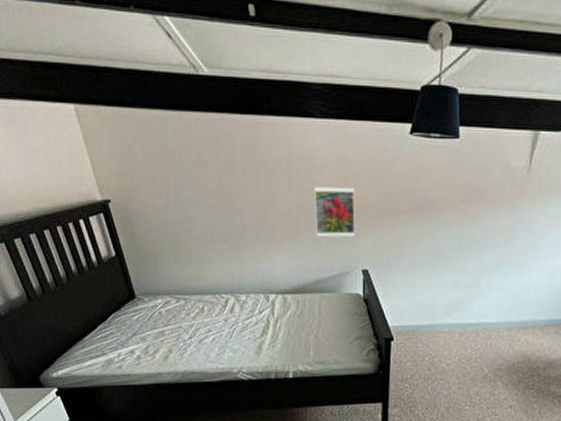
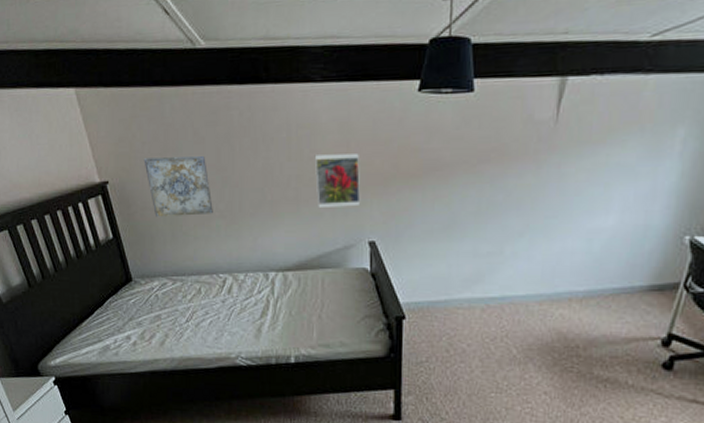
wall art: none [146,179,216,238] -> present [144,156,213,218]

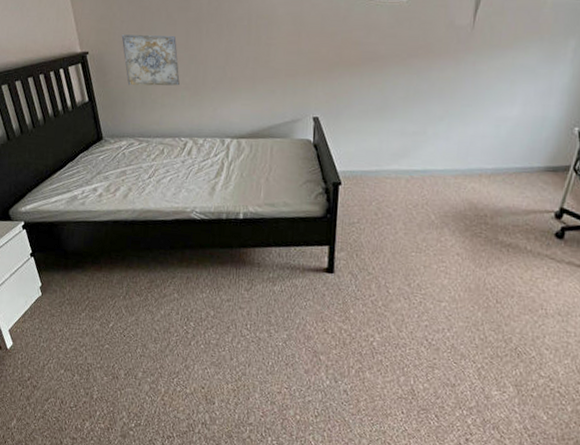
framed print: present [314,154,361,207] -> none [270,41,309,87]

